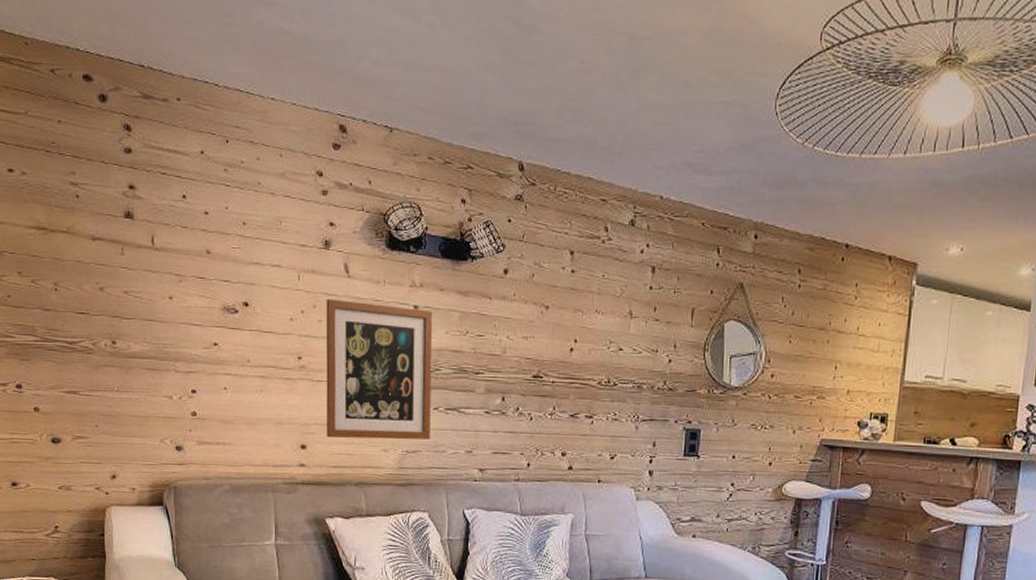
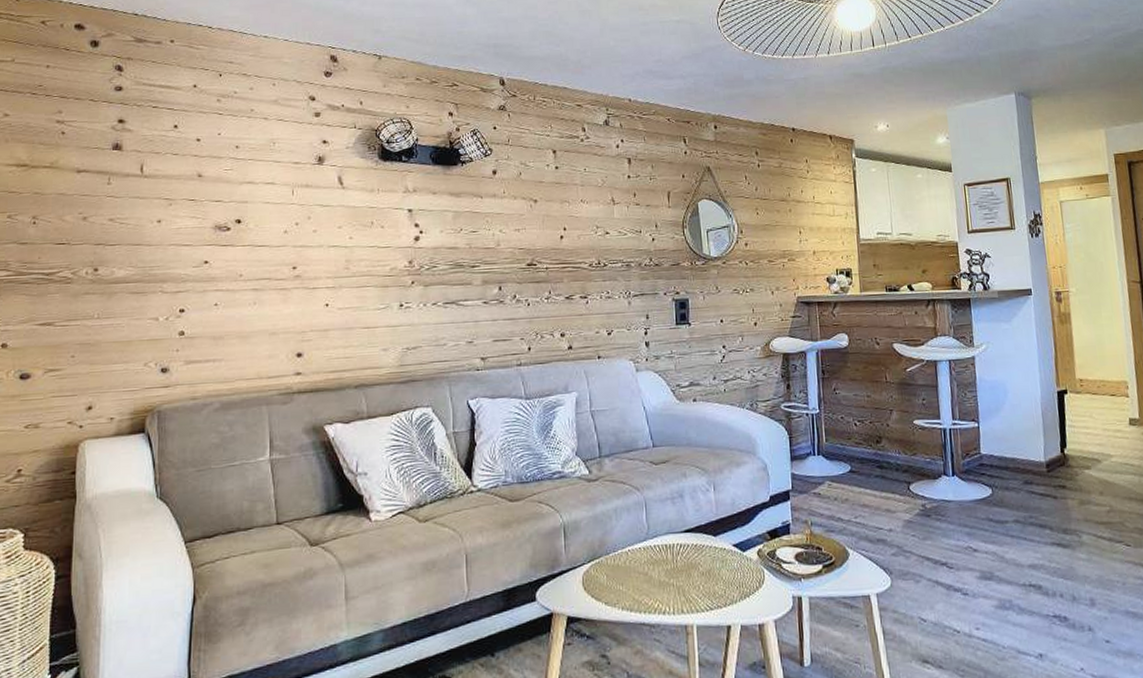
wall art: present [325,298,433,440] -> none [320,209,430,344]

